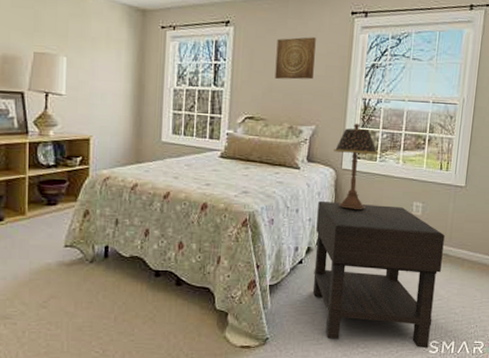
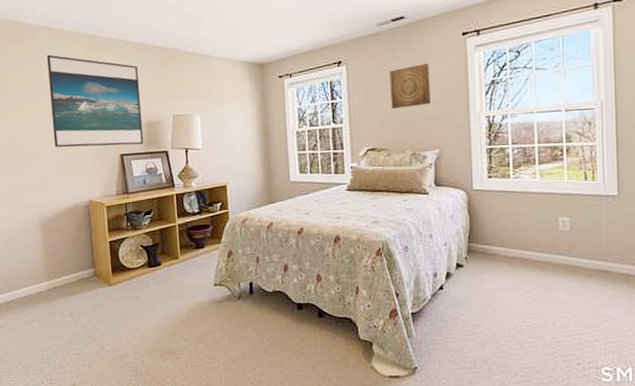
nightstand: present [312,201,445,348] -> none [452,223,603,376]
table lamp: present [333,123,379,209] -> none [462,141,511,230]

